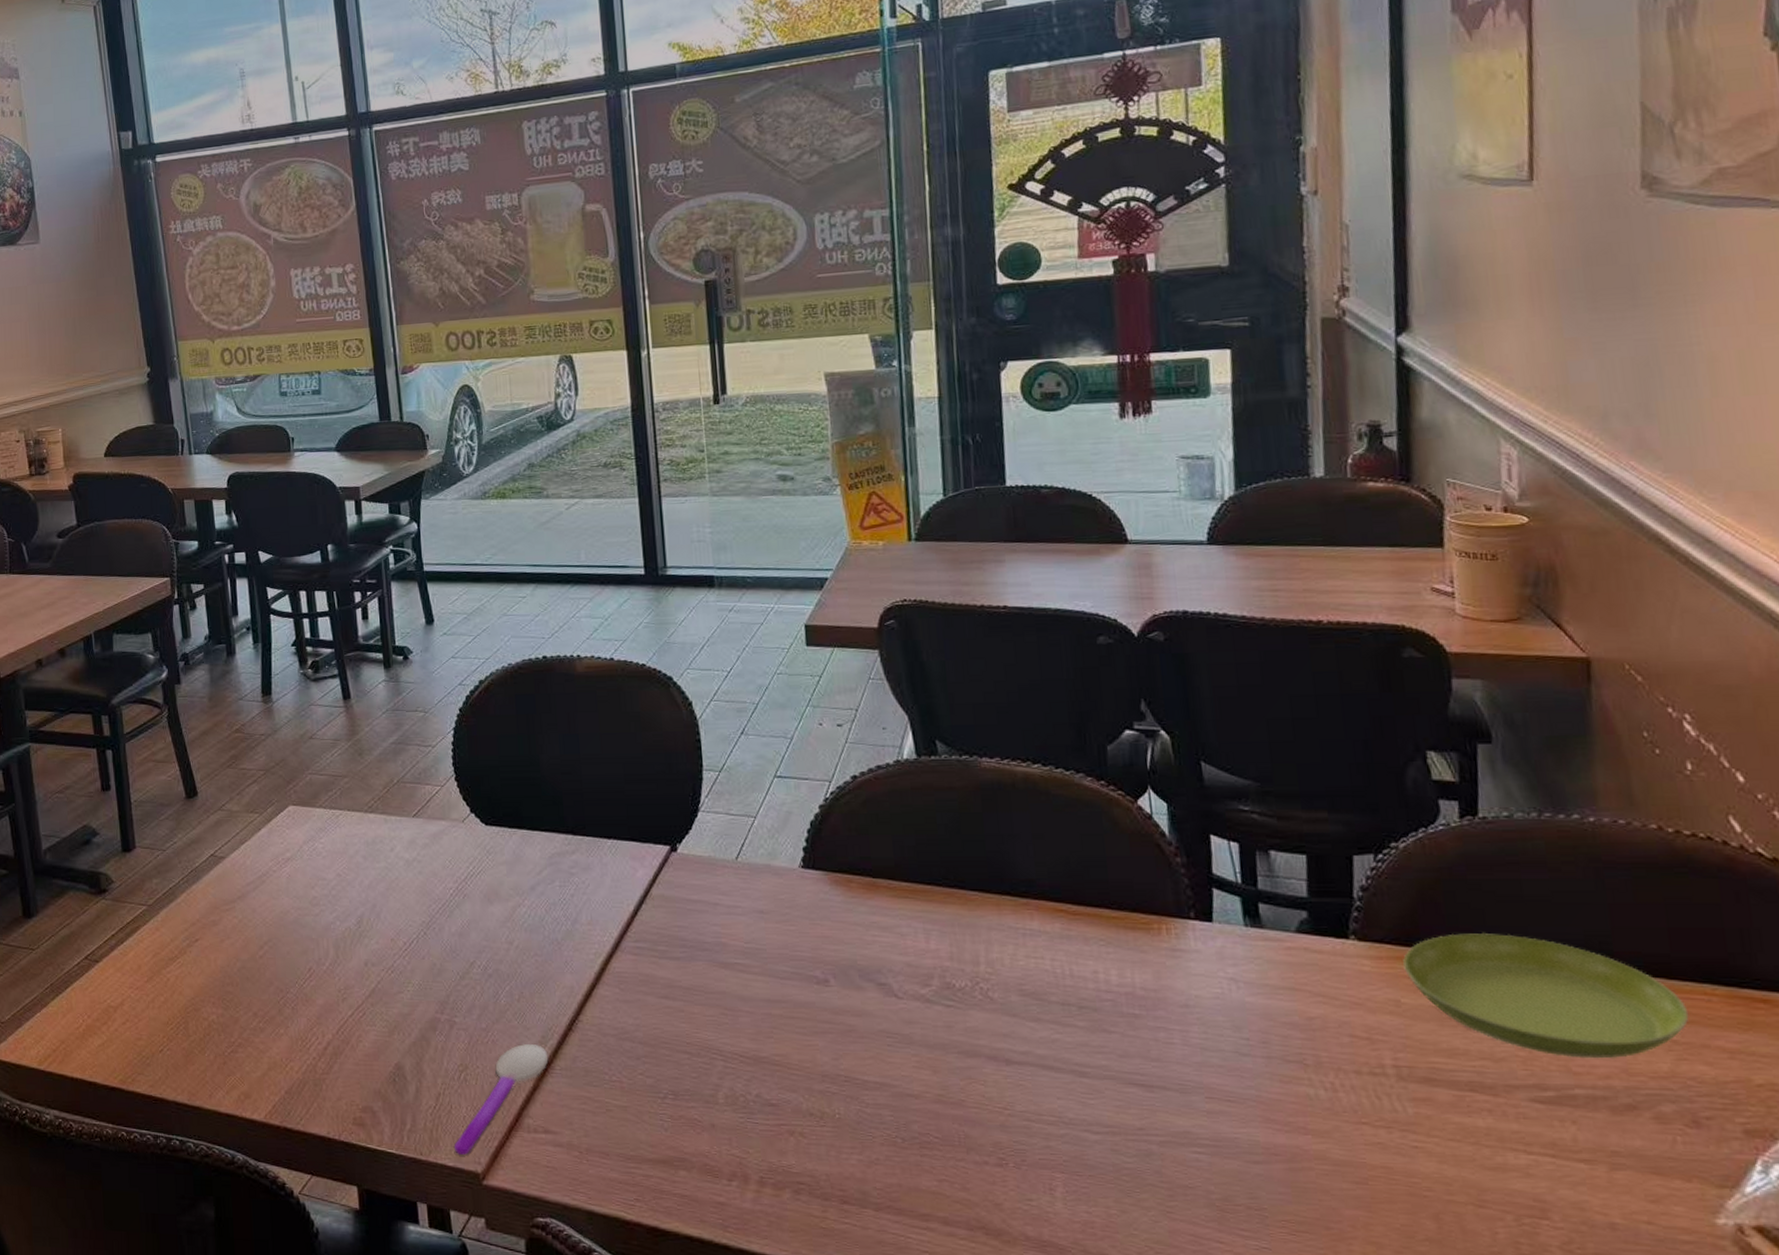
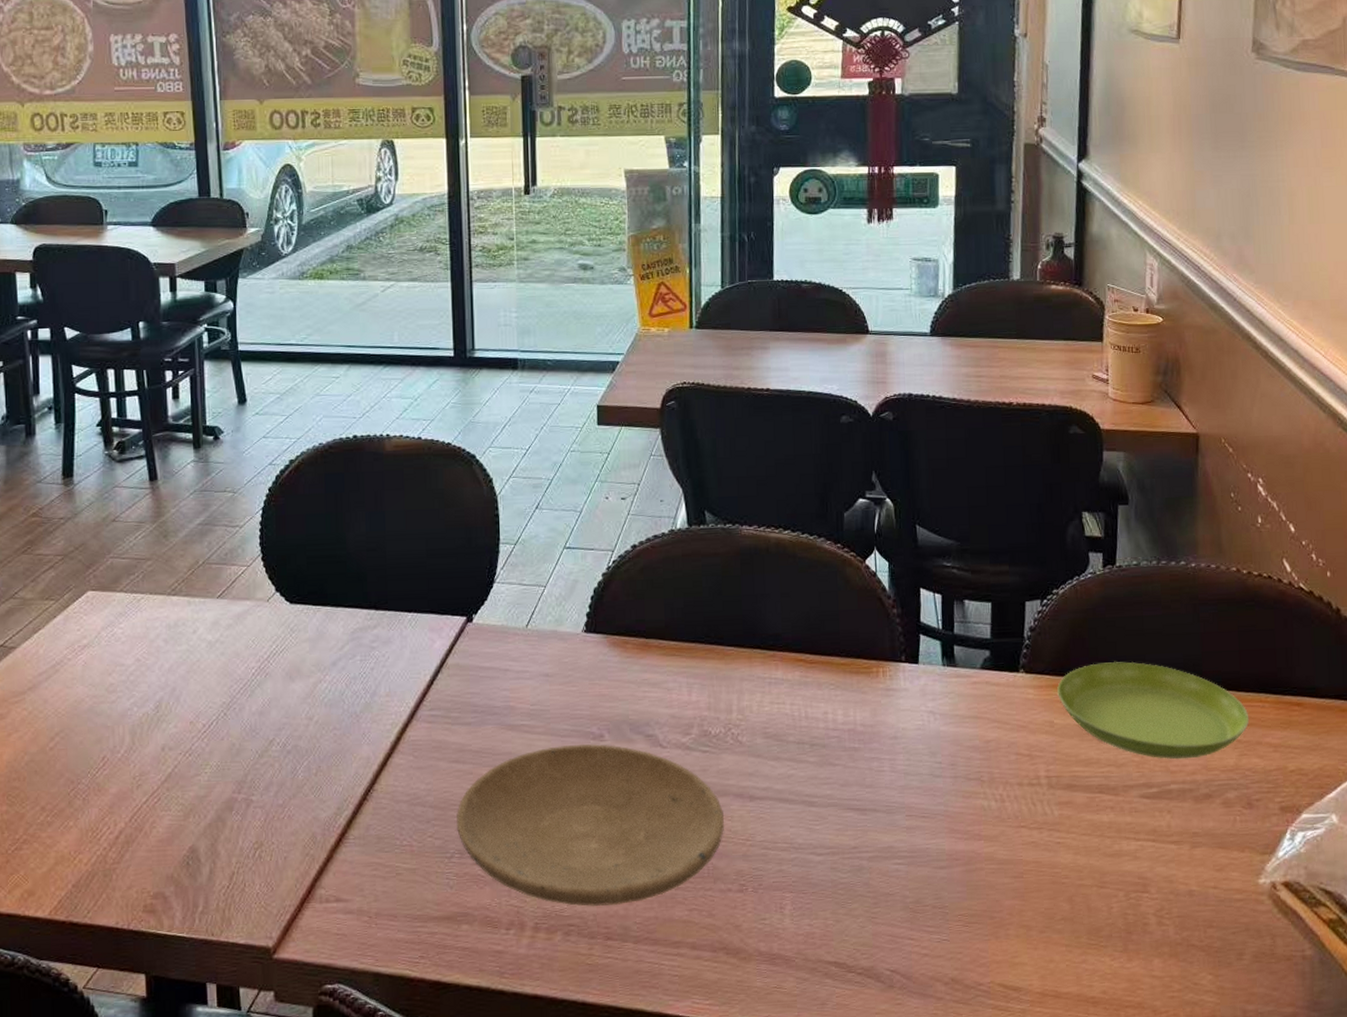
spoon: present [453,1043,549,1155] -> none [245,816,343,931]
plate: none [668,988,977,1167] -> present [456,744,725,907]

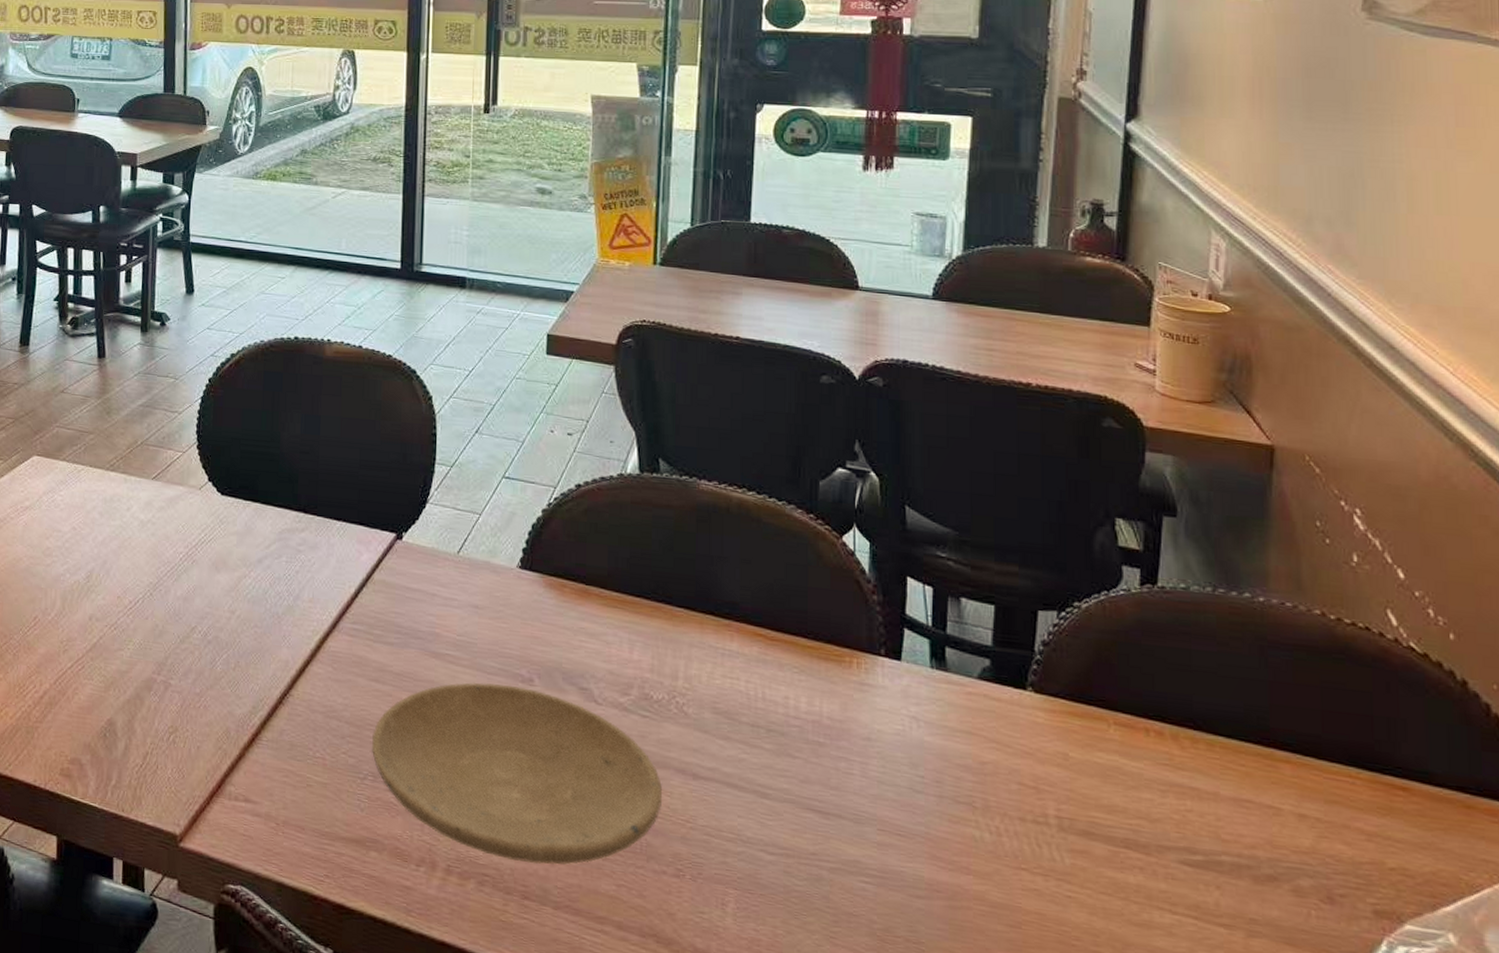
saucer: present [1056,661,1250,760] -> none [1073,695,1333,831]

